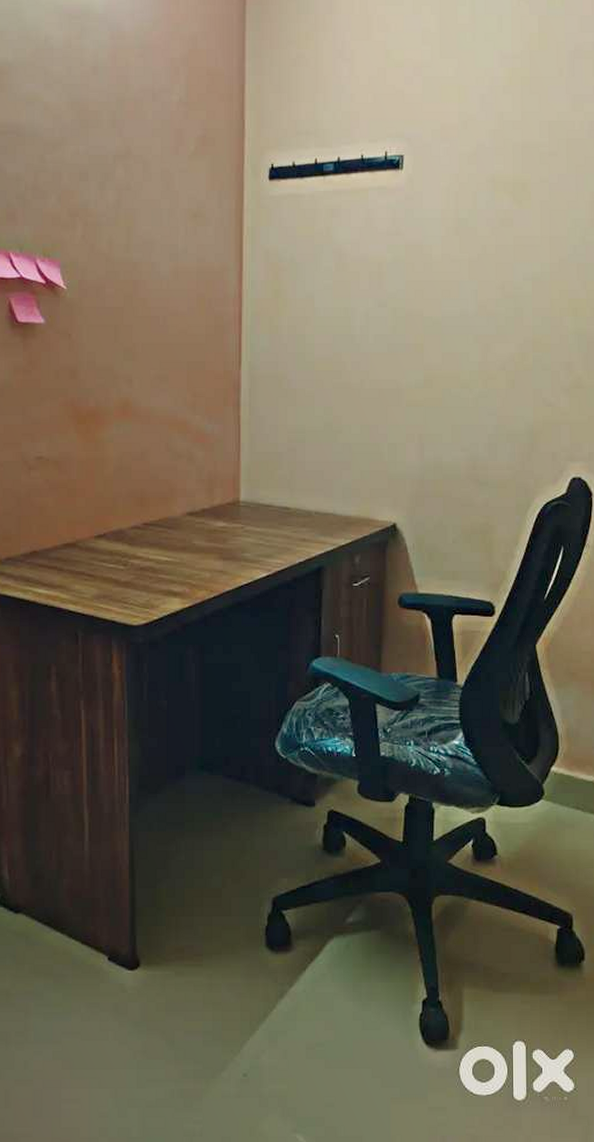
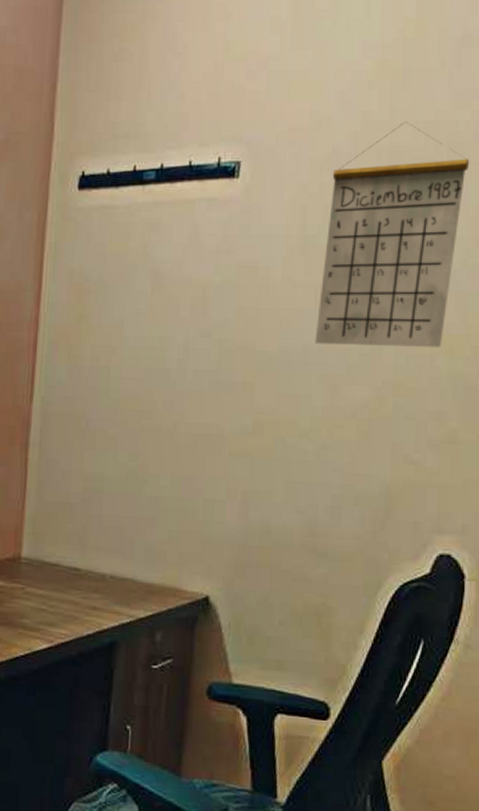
calendar: none [470,121,584,310] -> present [314,121,470,347]

